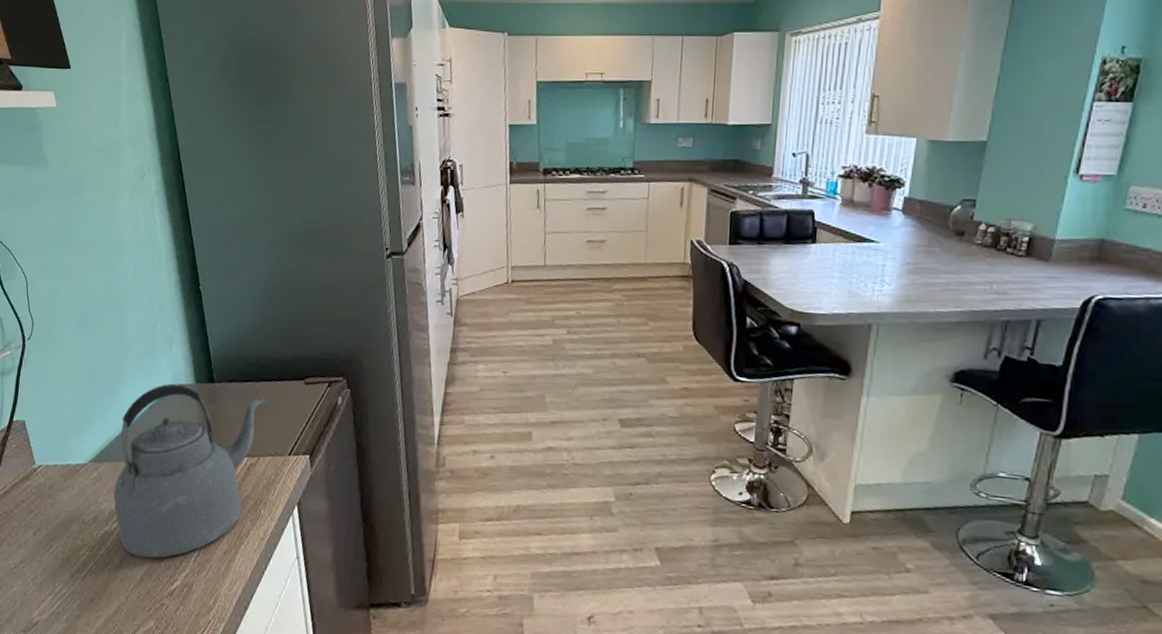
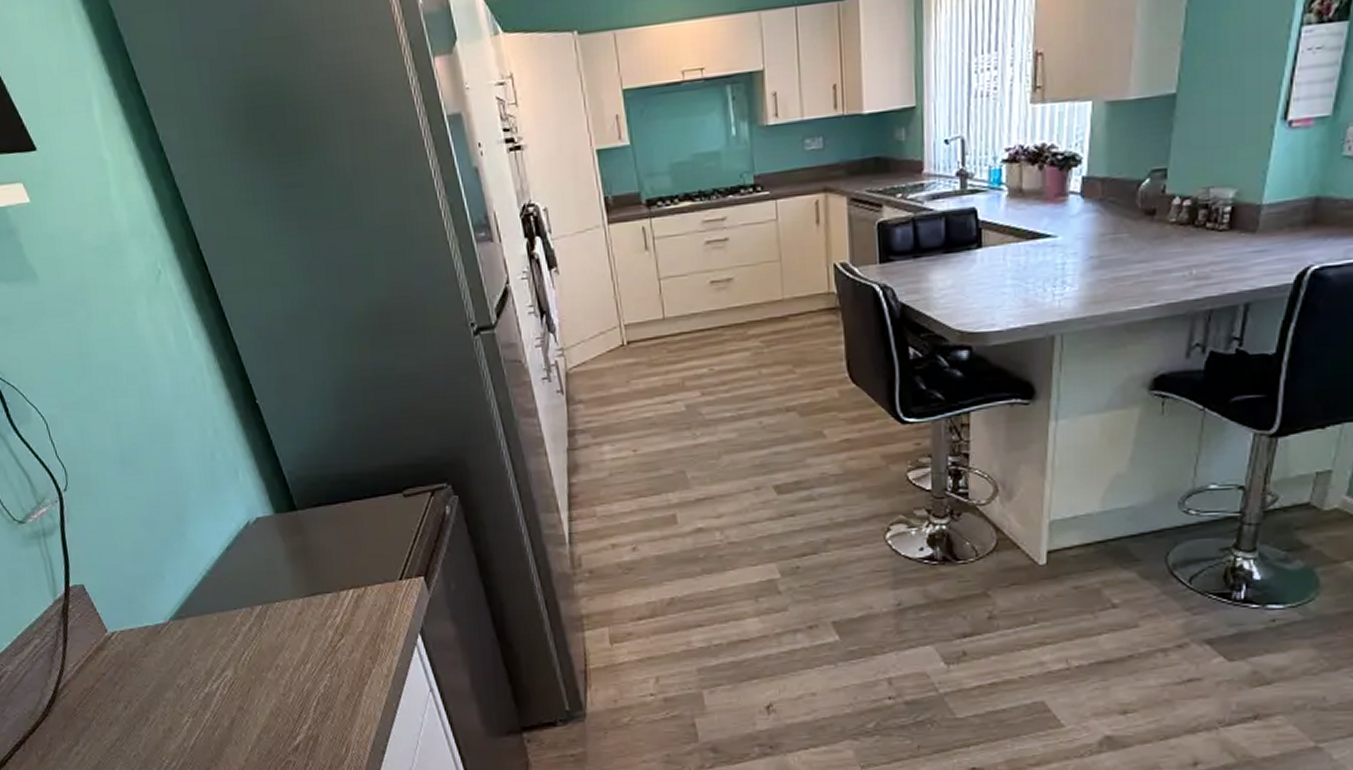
kettle: present [113,383,267,558] -> none [197,517,363,716]

